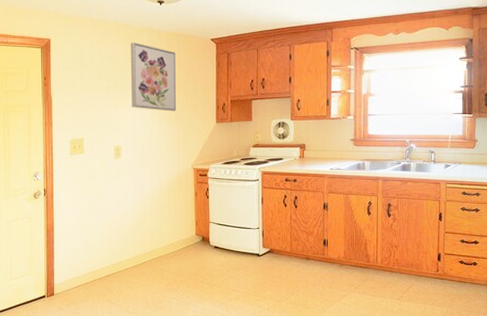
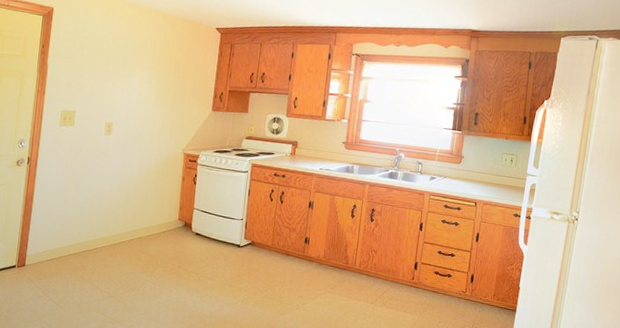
wall art: present [130,42,177,112] -> none [128,21,179,95]

